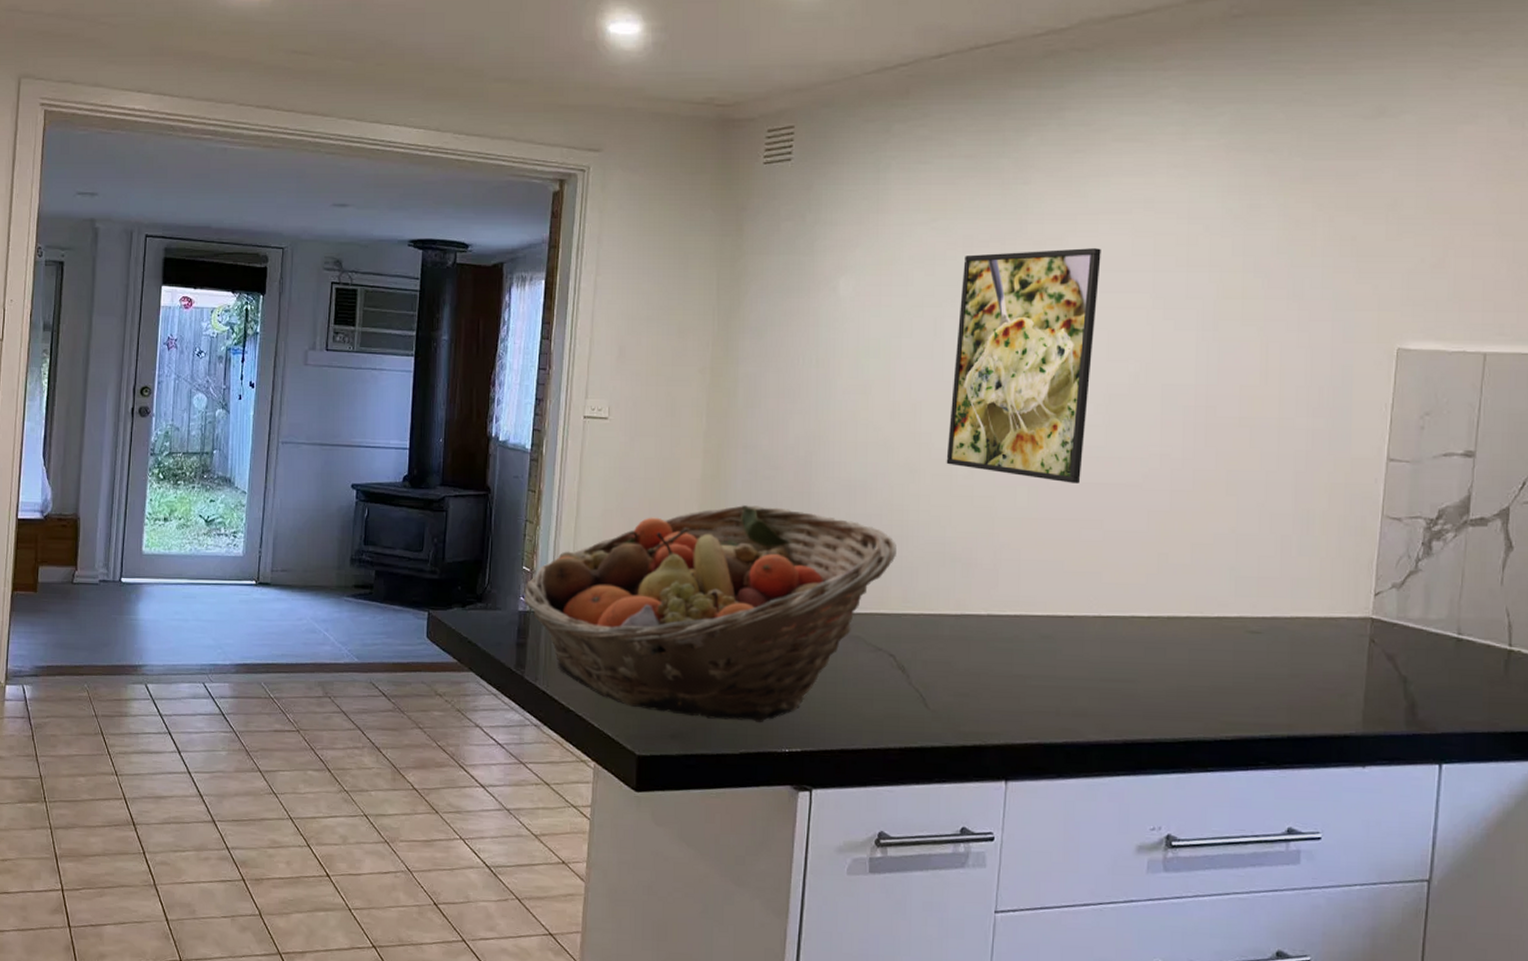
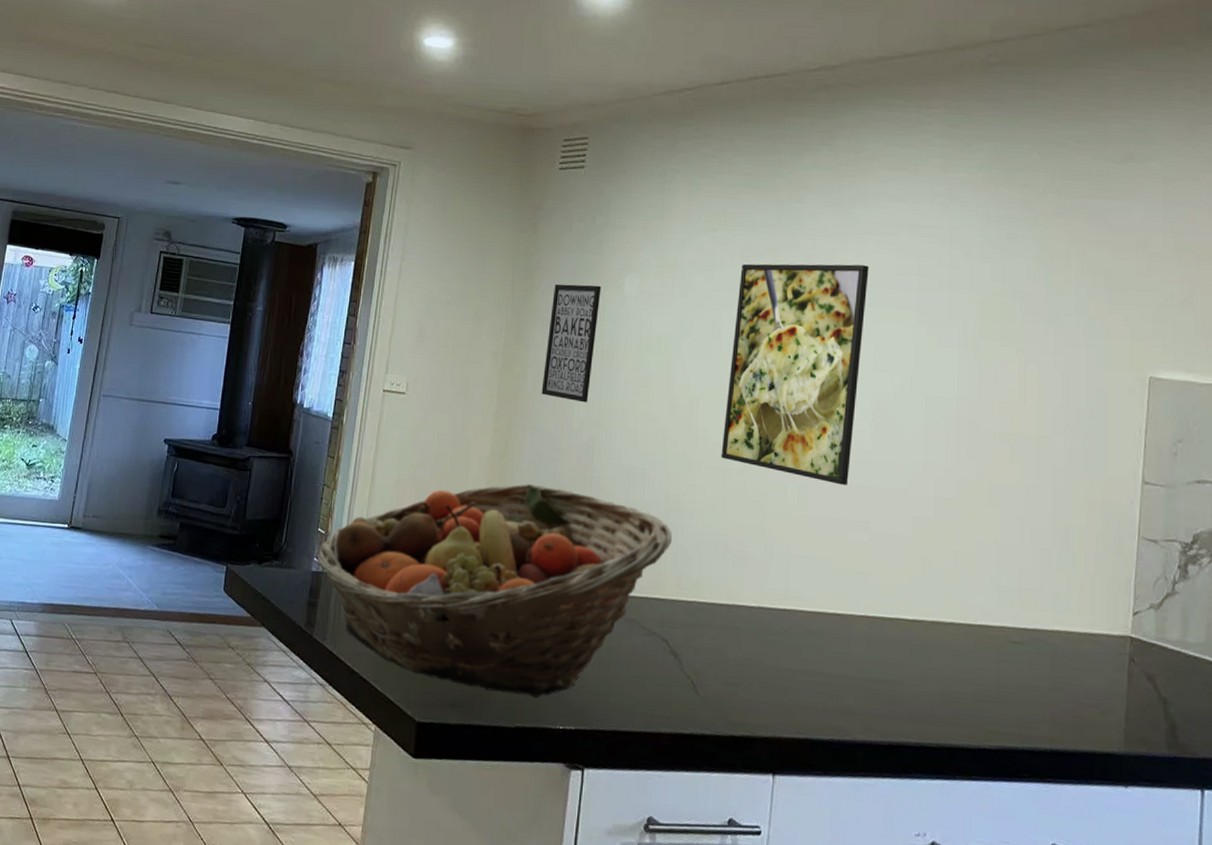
wall art: none [753,288,814,416] -> present [541,284,602,403]

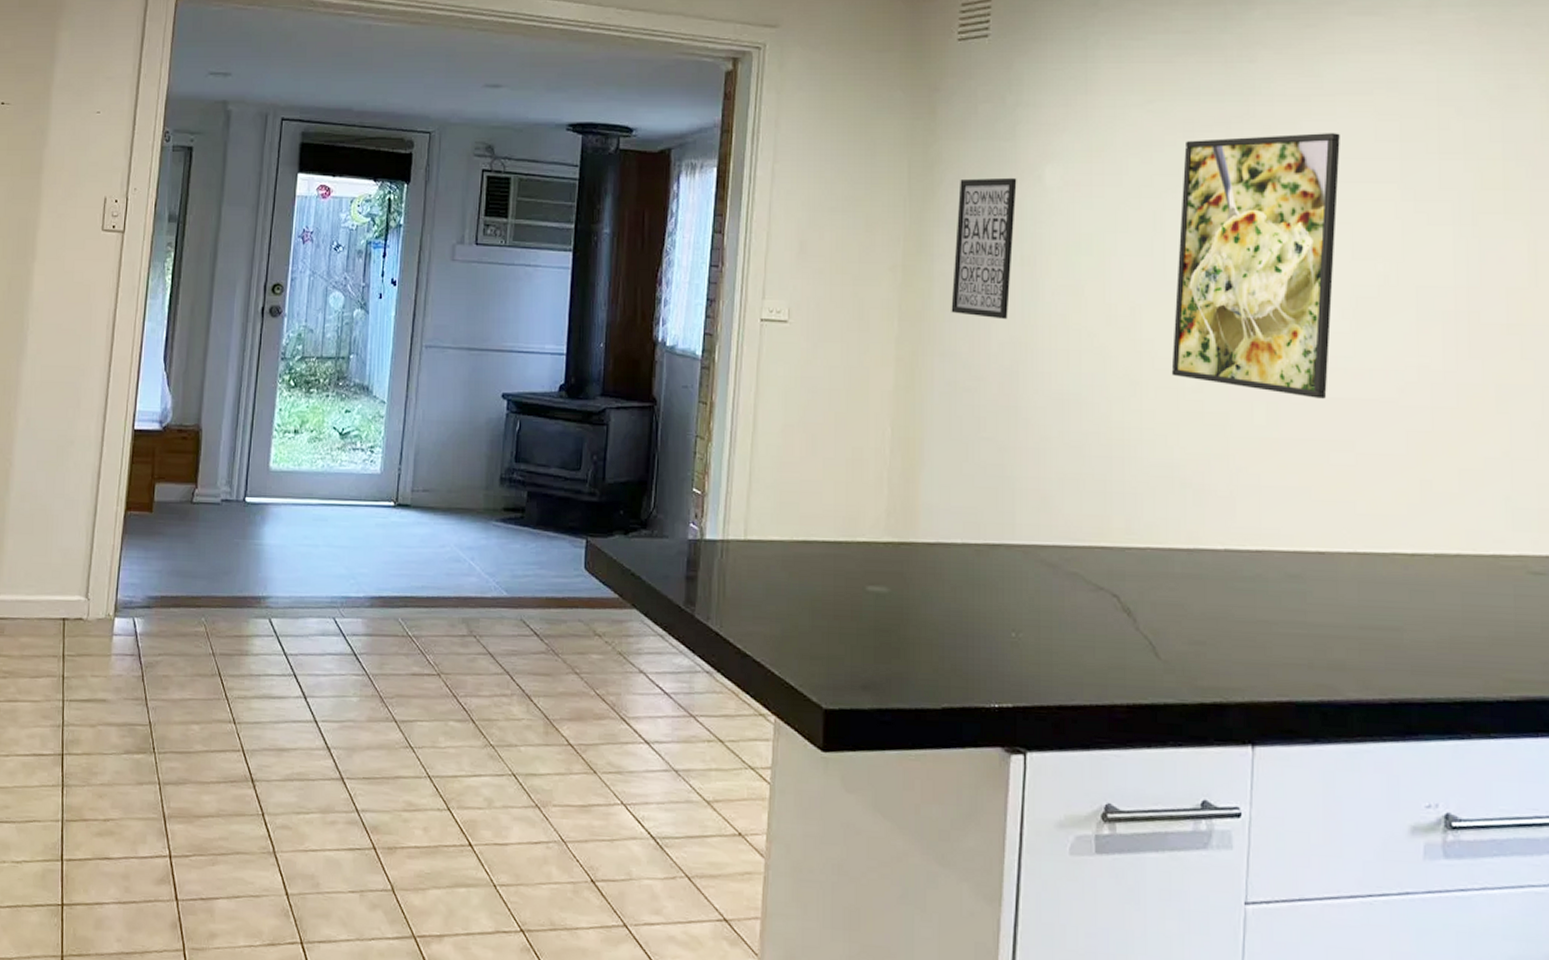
fruit basket: present [316,484,672,698] -> none [693,421,1117,672]

